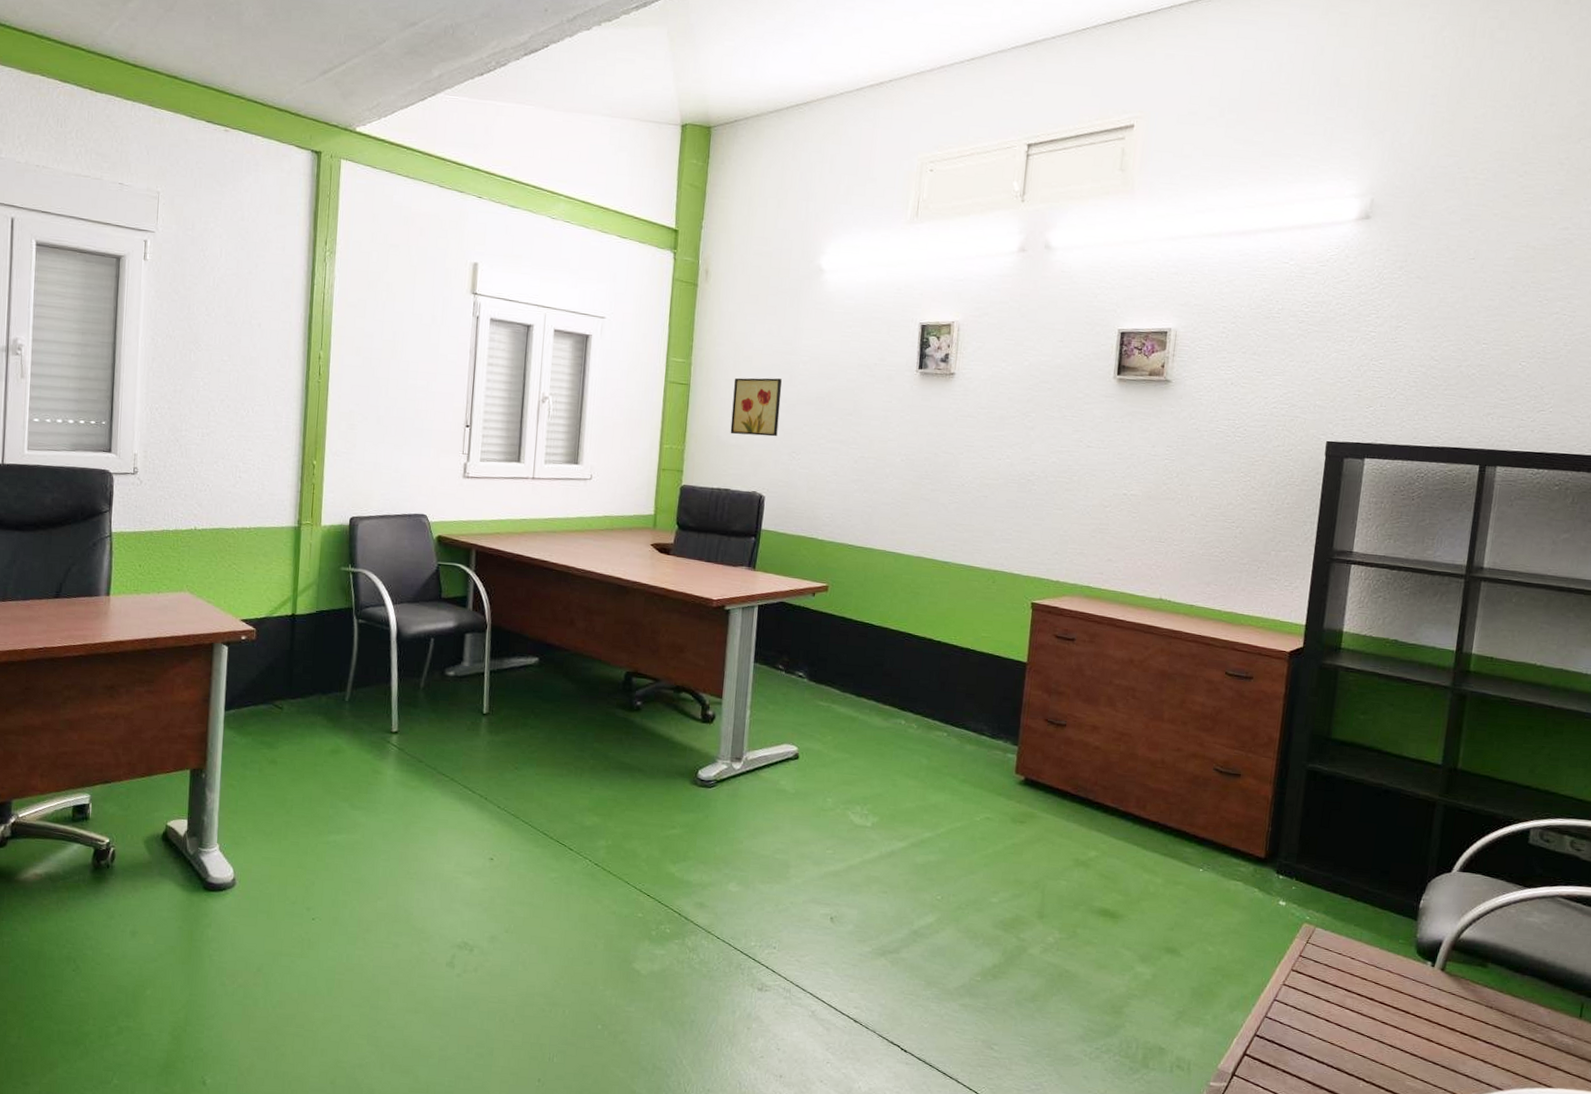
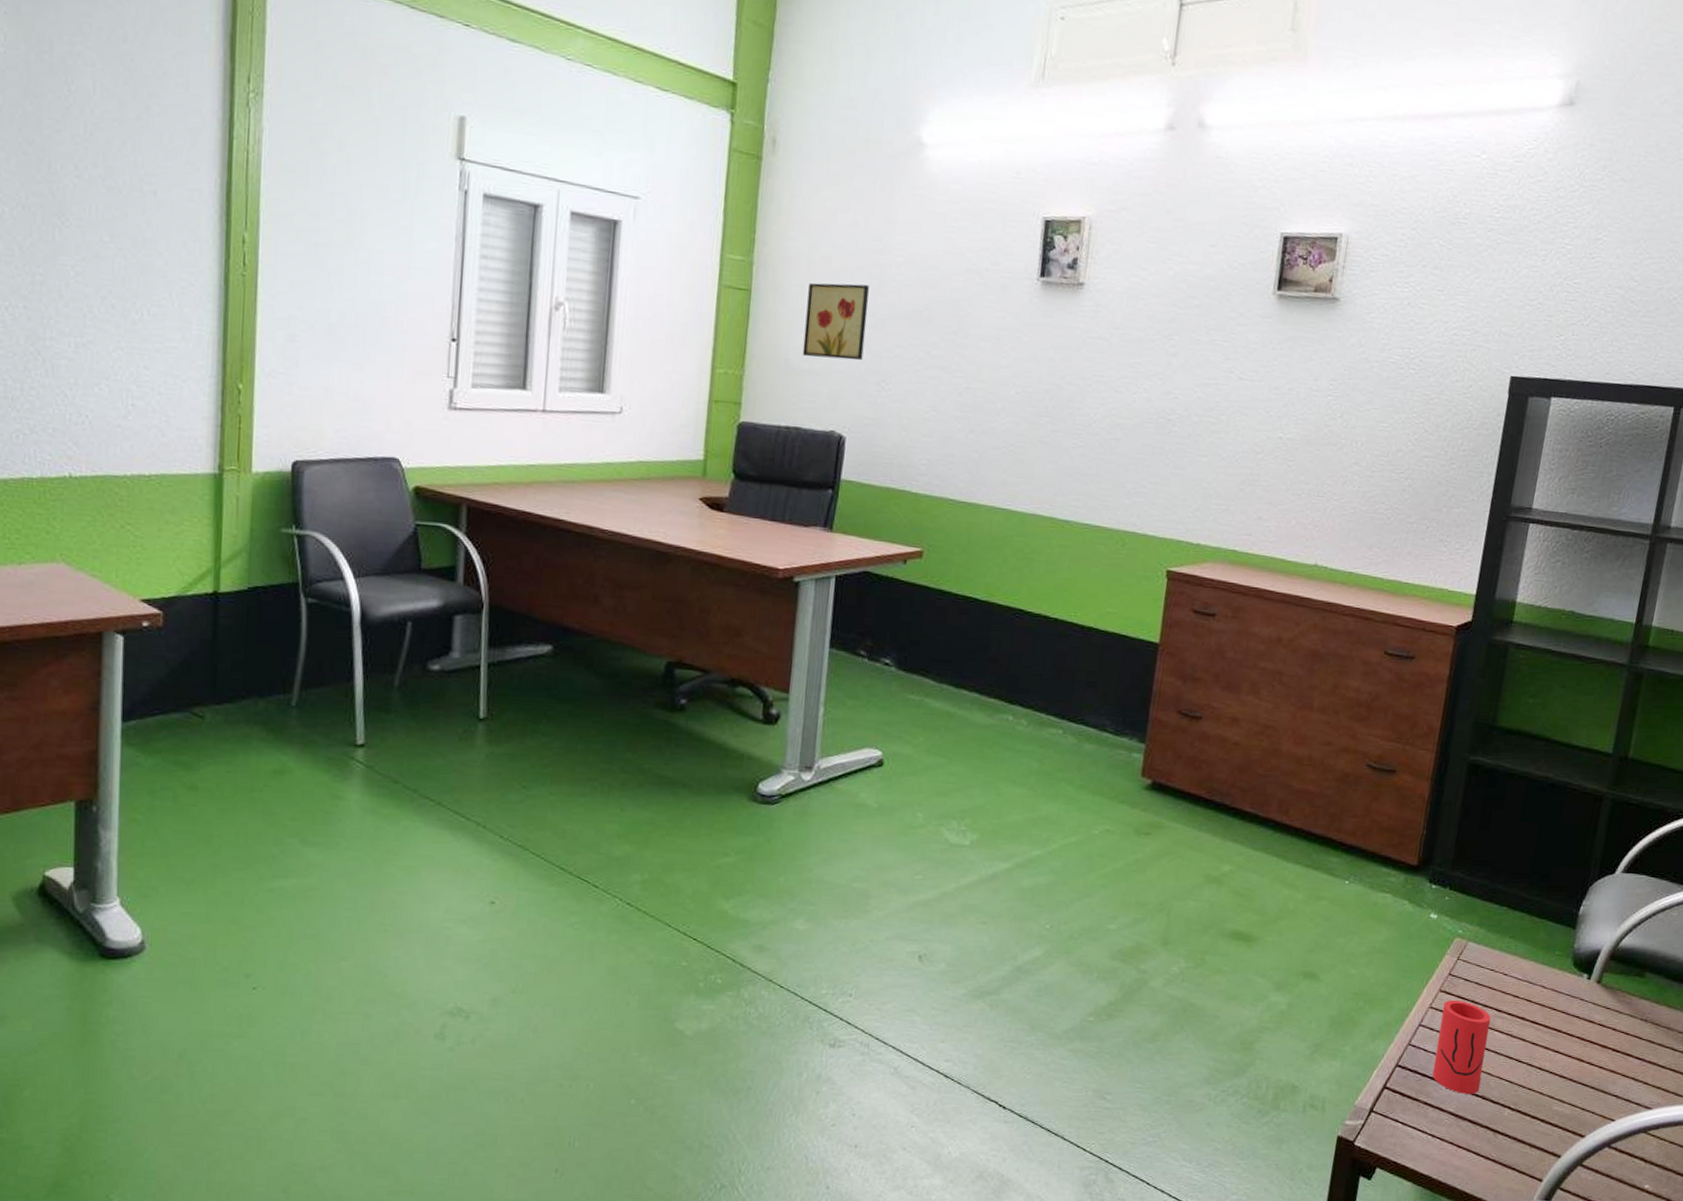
cup: none [1288,978,1342,1065] -> present [1432,999,1491,1094]

